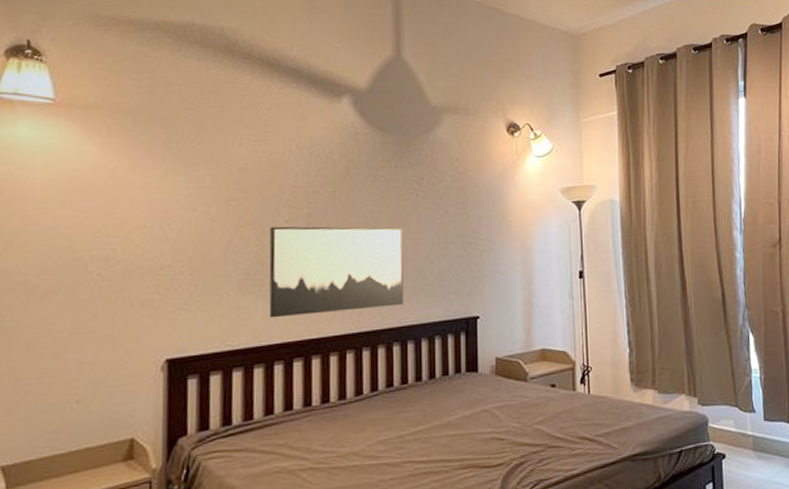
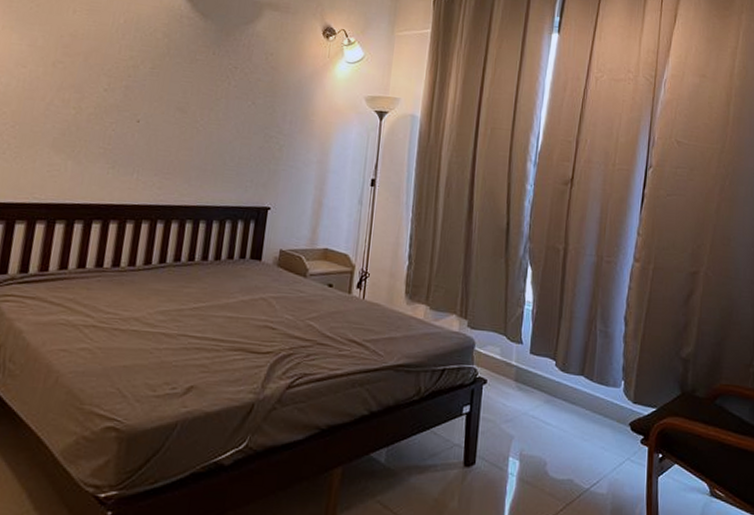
wall art: present [269,226,403,318] -> none [76,93,212,186]

